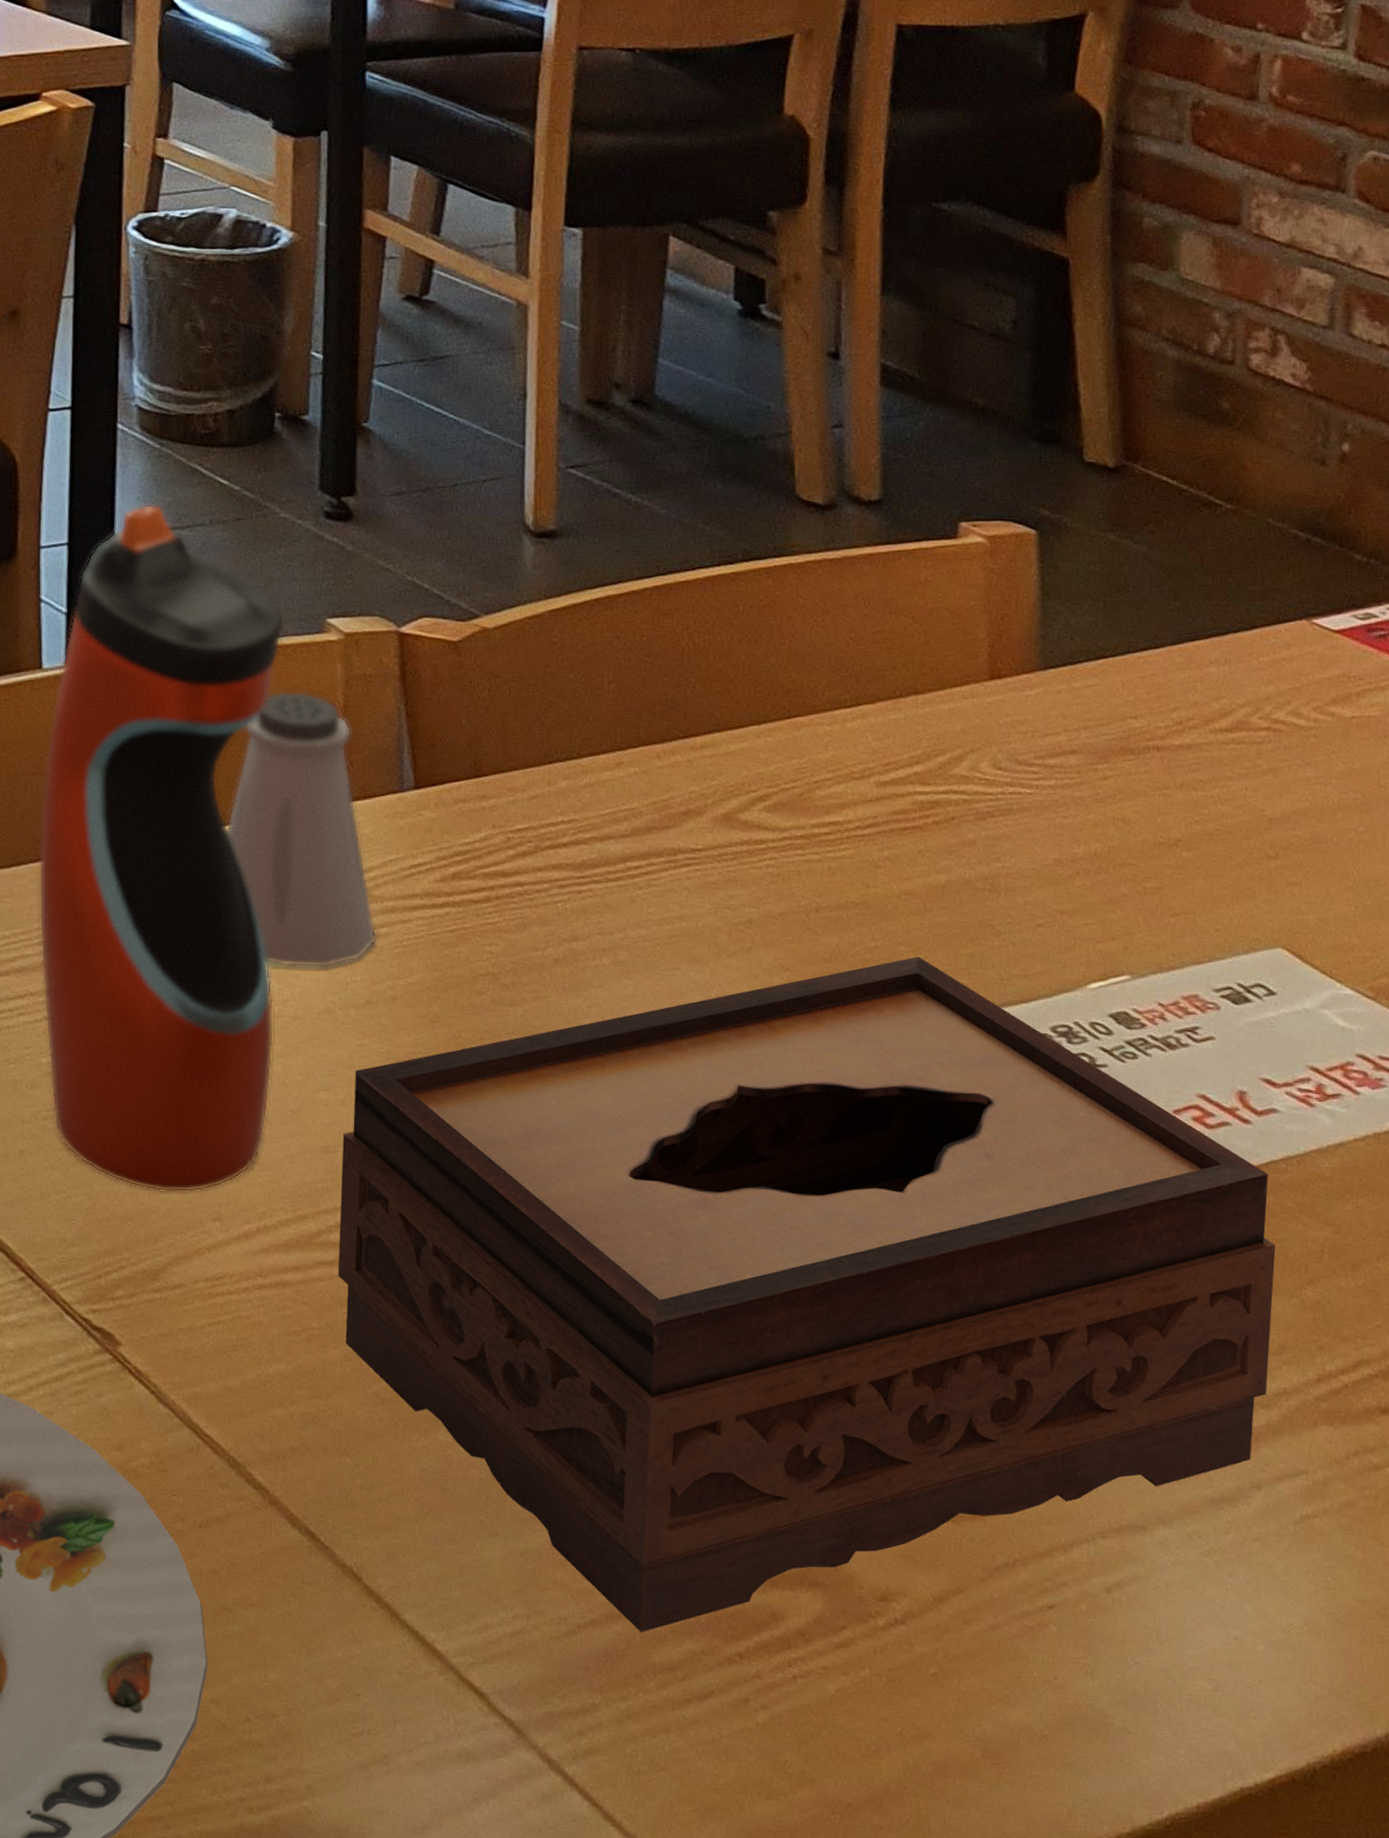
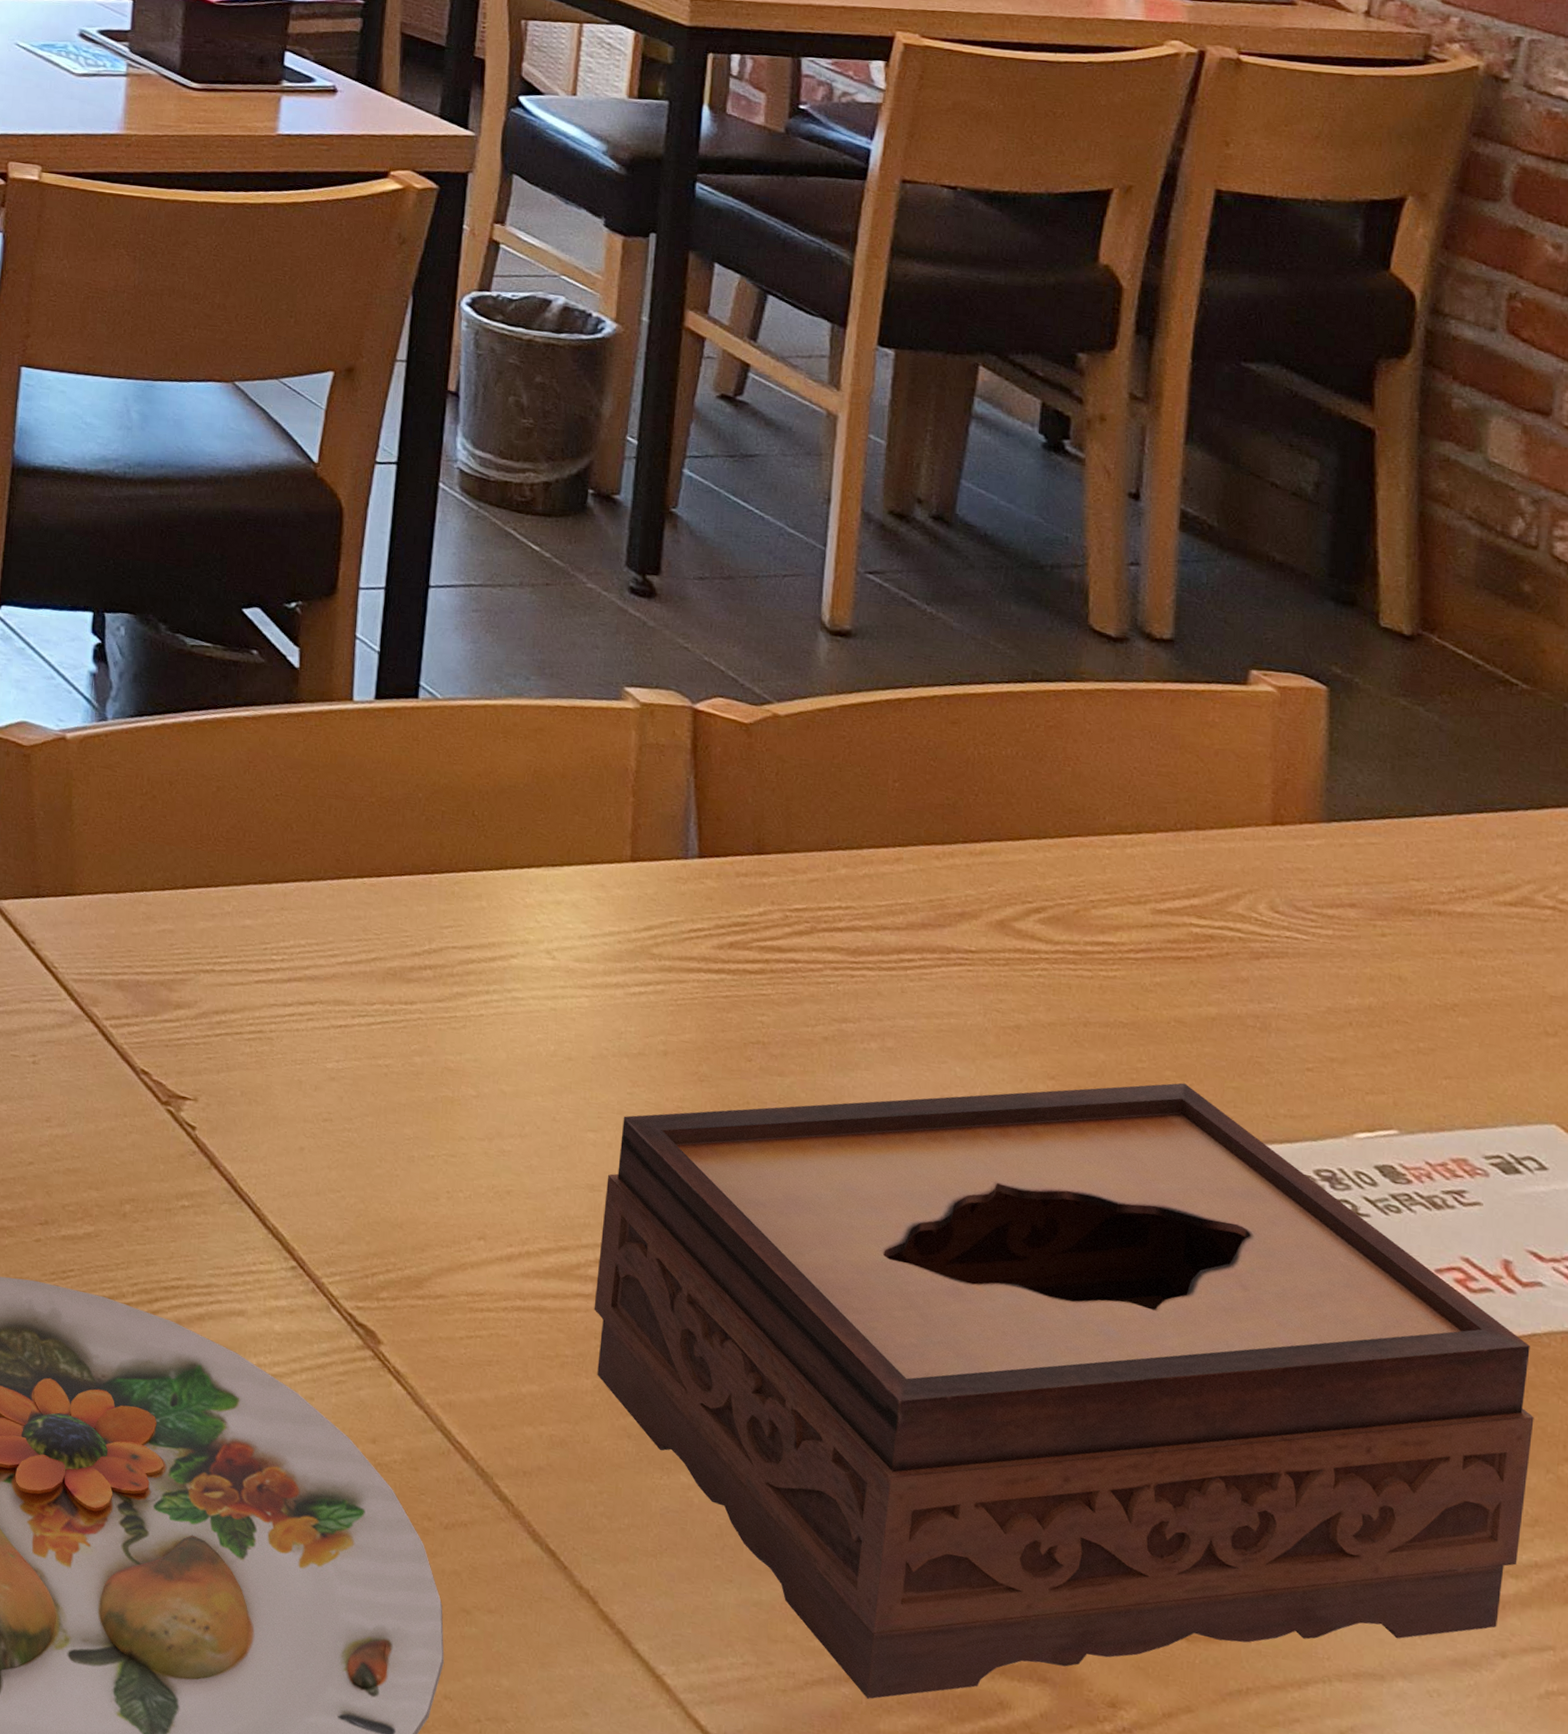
water bottle: present [38,504,285,1193] -> none [331,560,585,1210]
saltshaker: present [226,690,378,968] -> none [516,749,654,1016]

